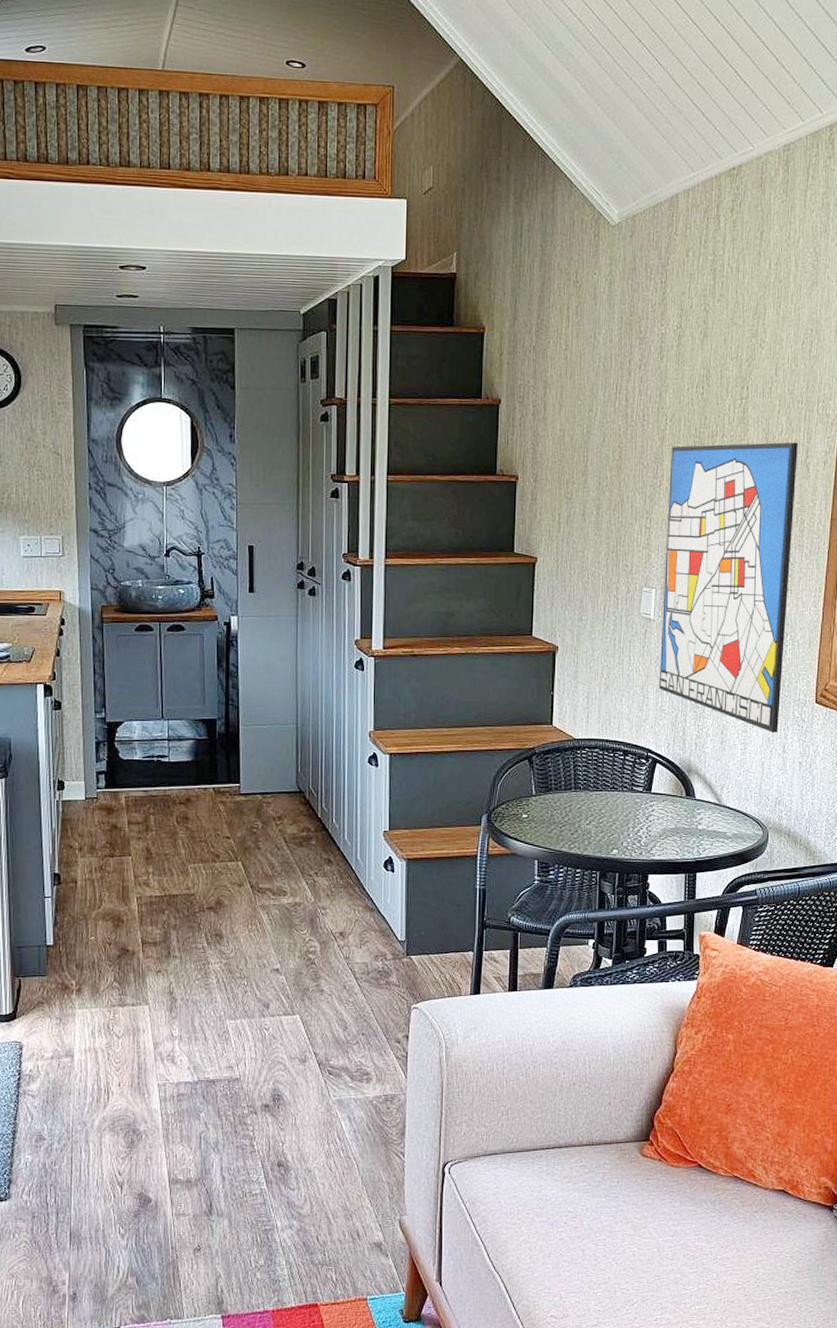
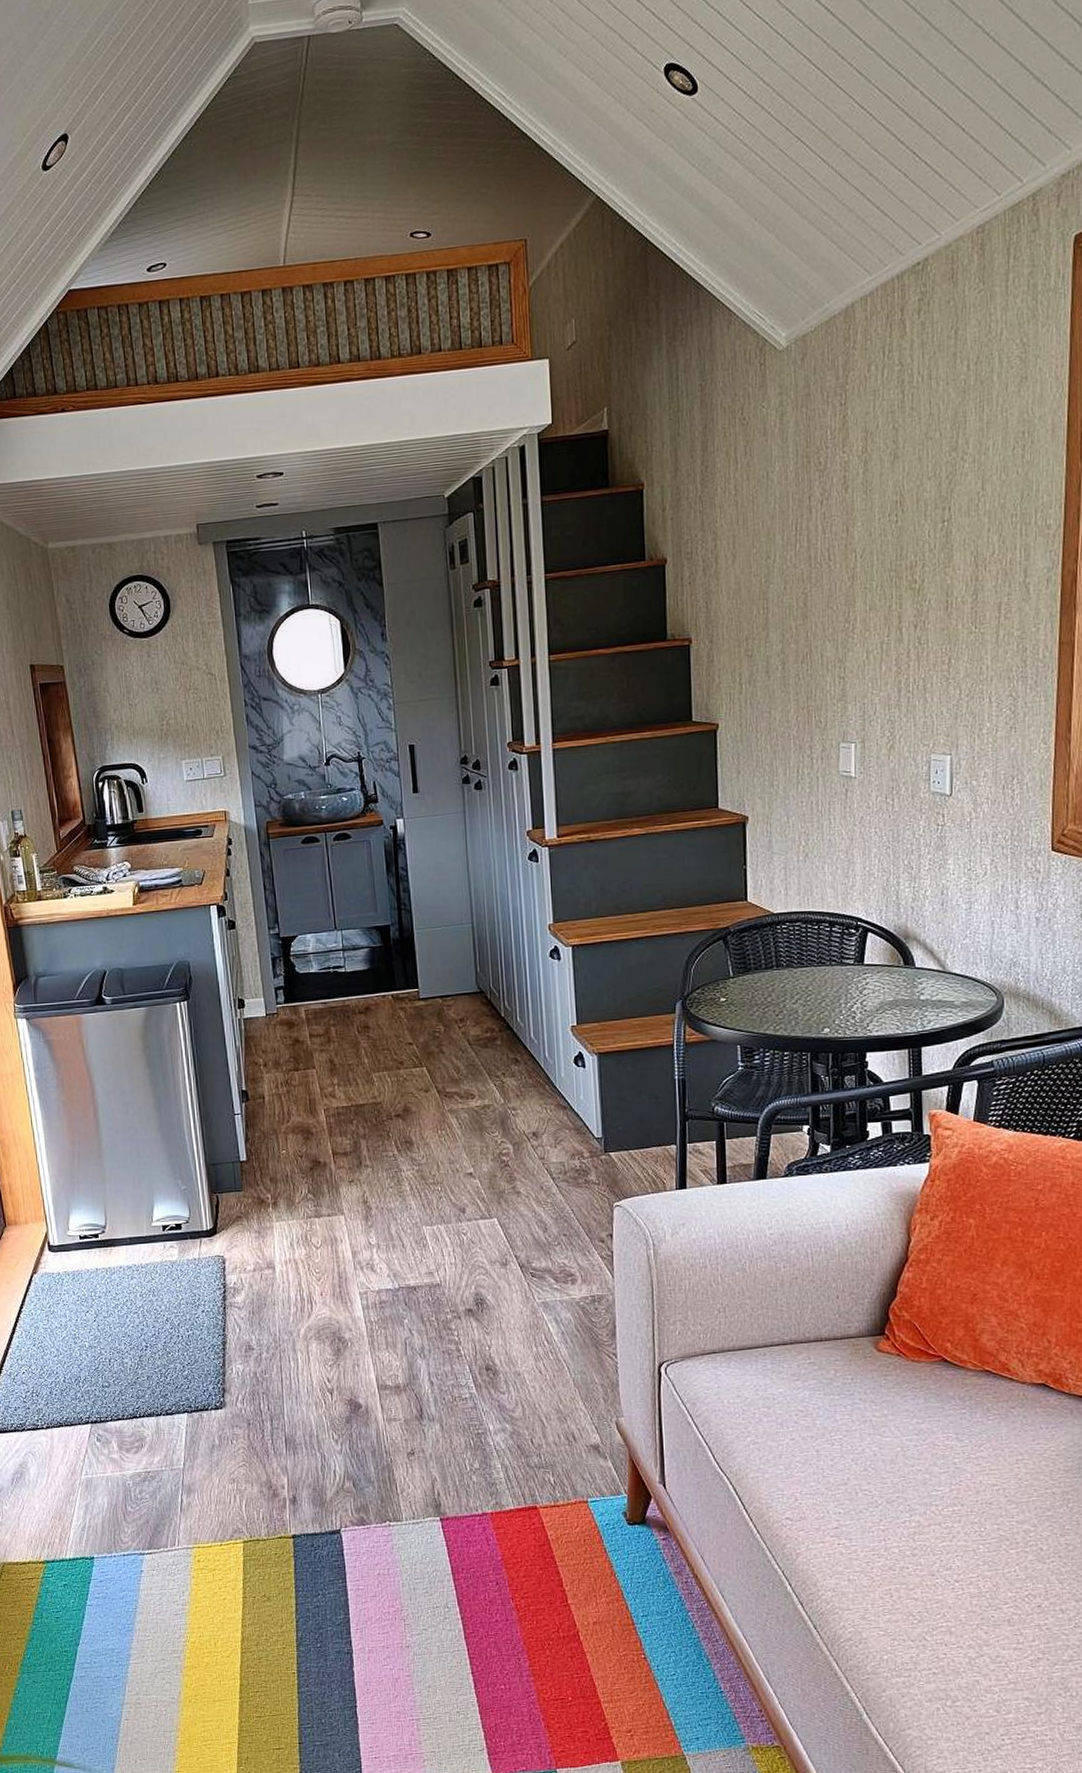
wall art: present [659,442,798,734] -> none [863,561,1015,889]

